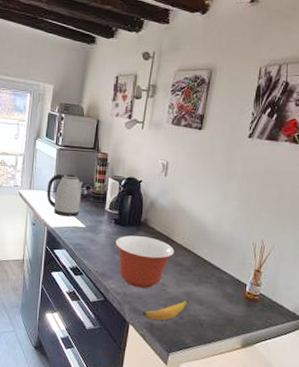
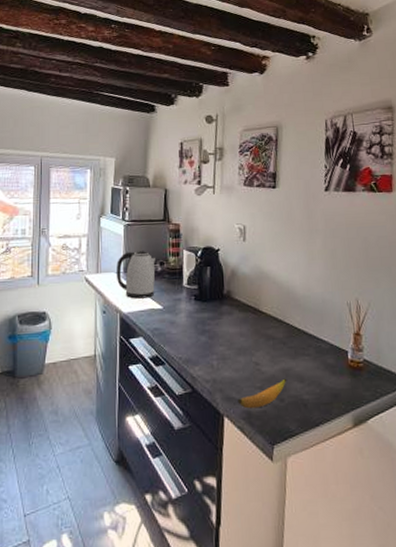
mixing bowl: present [114,235,175,289] -> none [197,310,265,372]

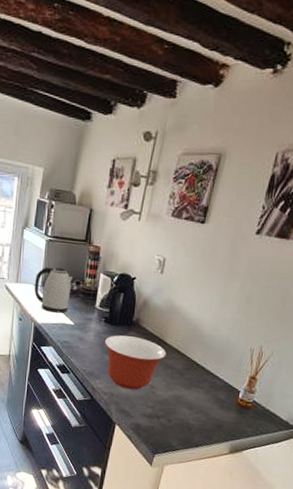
mixing bowl: none [197,310,265,372] -> present [104,335,167,390]
banana: present [237,378,287,409] -> none [129,403,178,423]

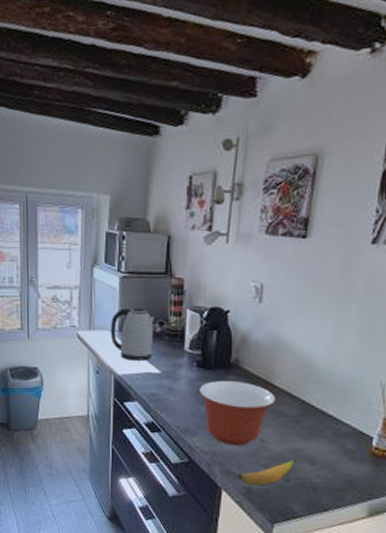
banana: none [129,403,178,423] -> present [238,459,296,486]

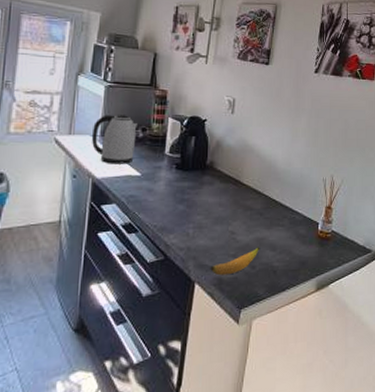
mixing bowl: present [198,381,276,446] -> none [176,181,244,240]

